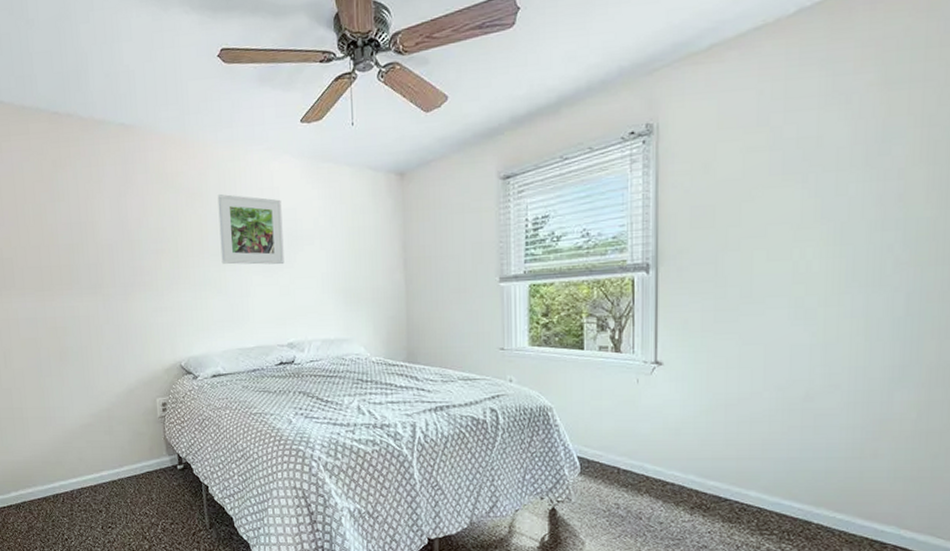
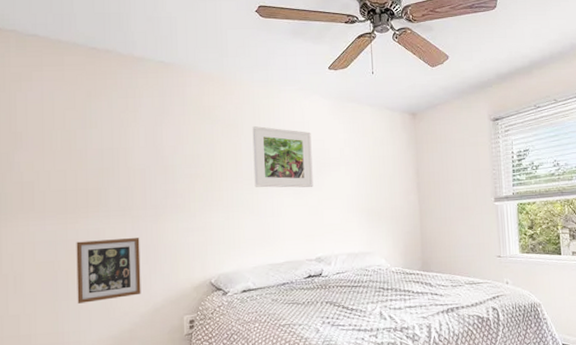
picture frame: none [54,317,116,381] -> present [76,238,141,304]

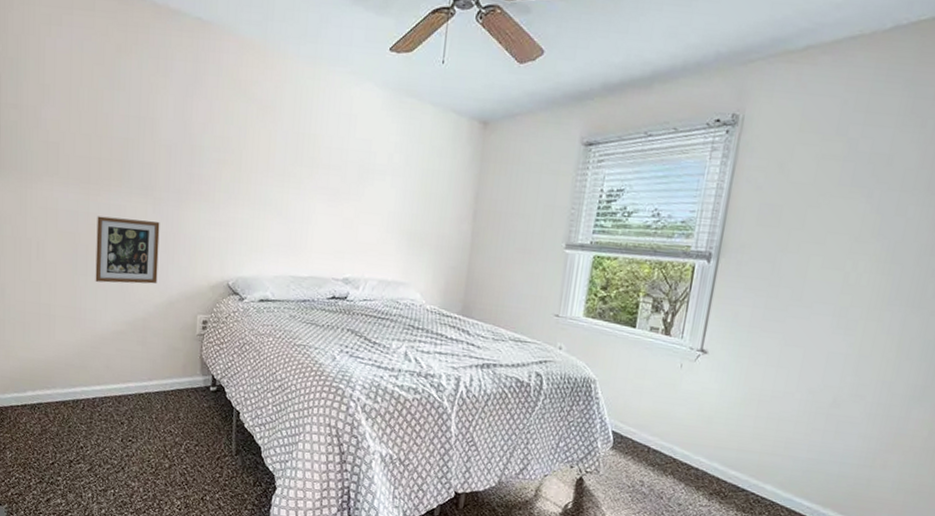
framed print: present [252,126,313,188] -> none [286,112,358,197]

